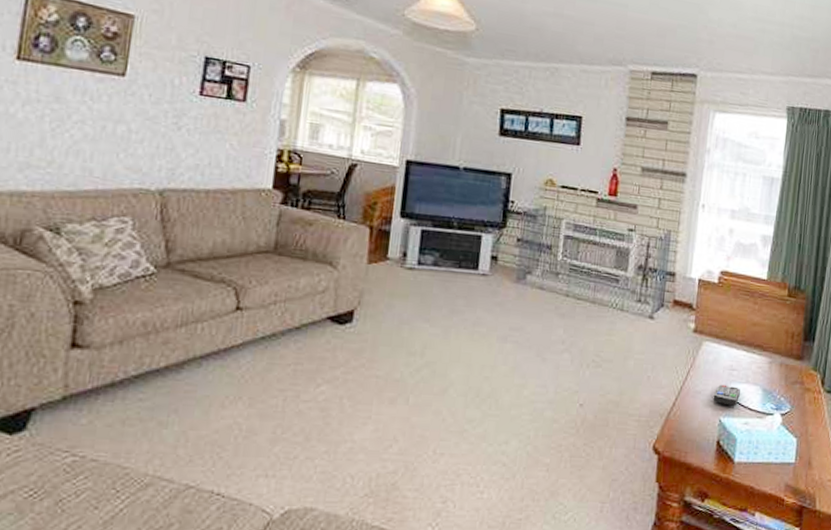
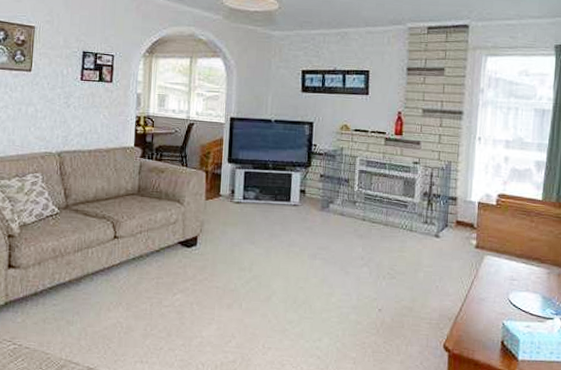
remote control: present [713,384,740,406] -> none [496,292,521,311]

